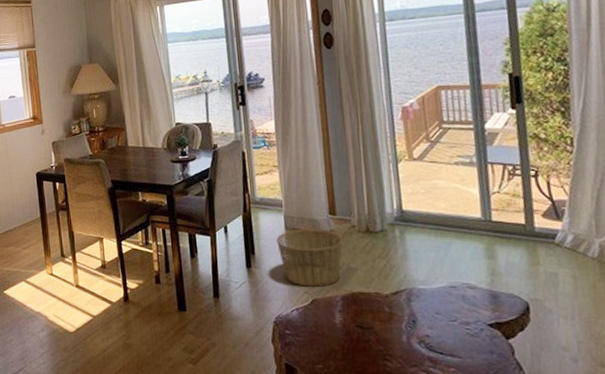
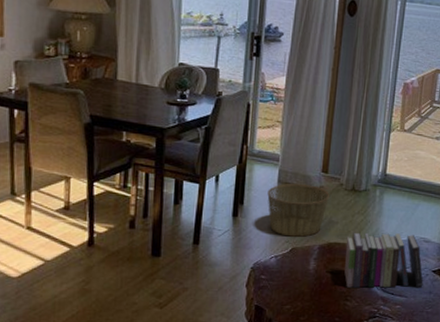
books: none [372,279,480,347] -> present [344,232,424,288]

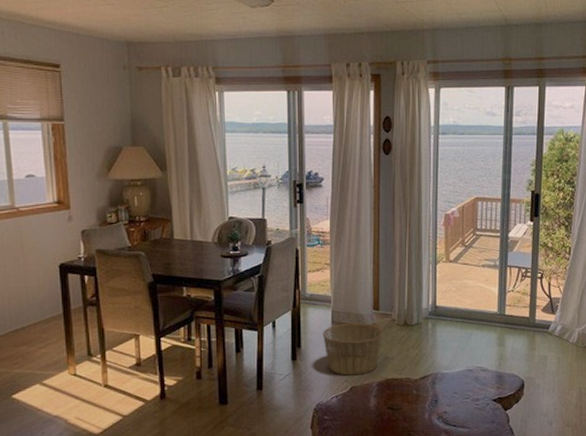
books: present [344,232,424,288] -> none [404,364,485,422]

